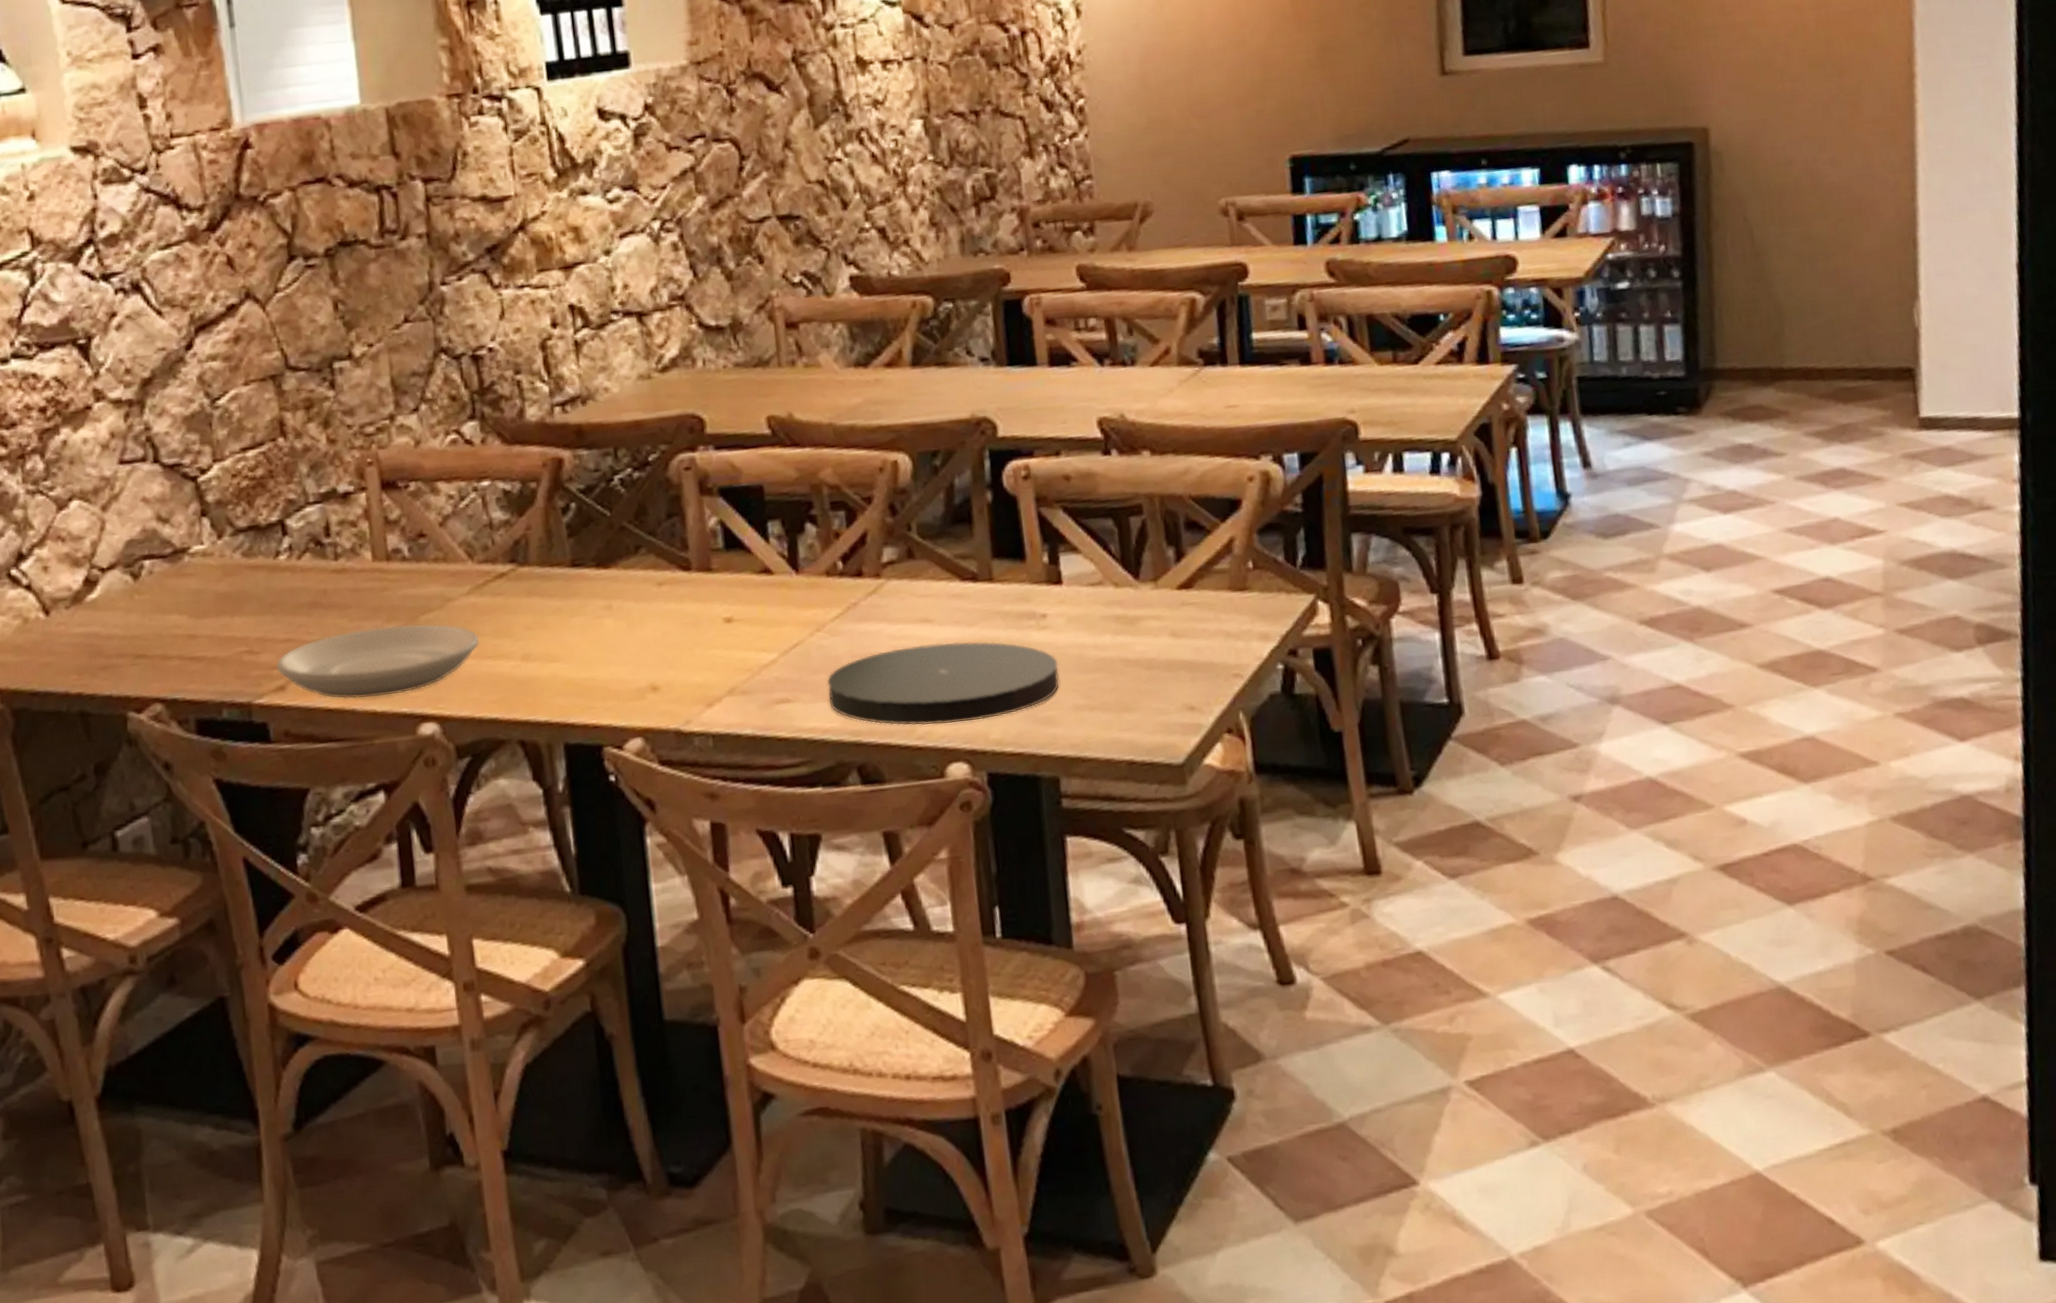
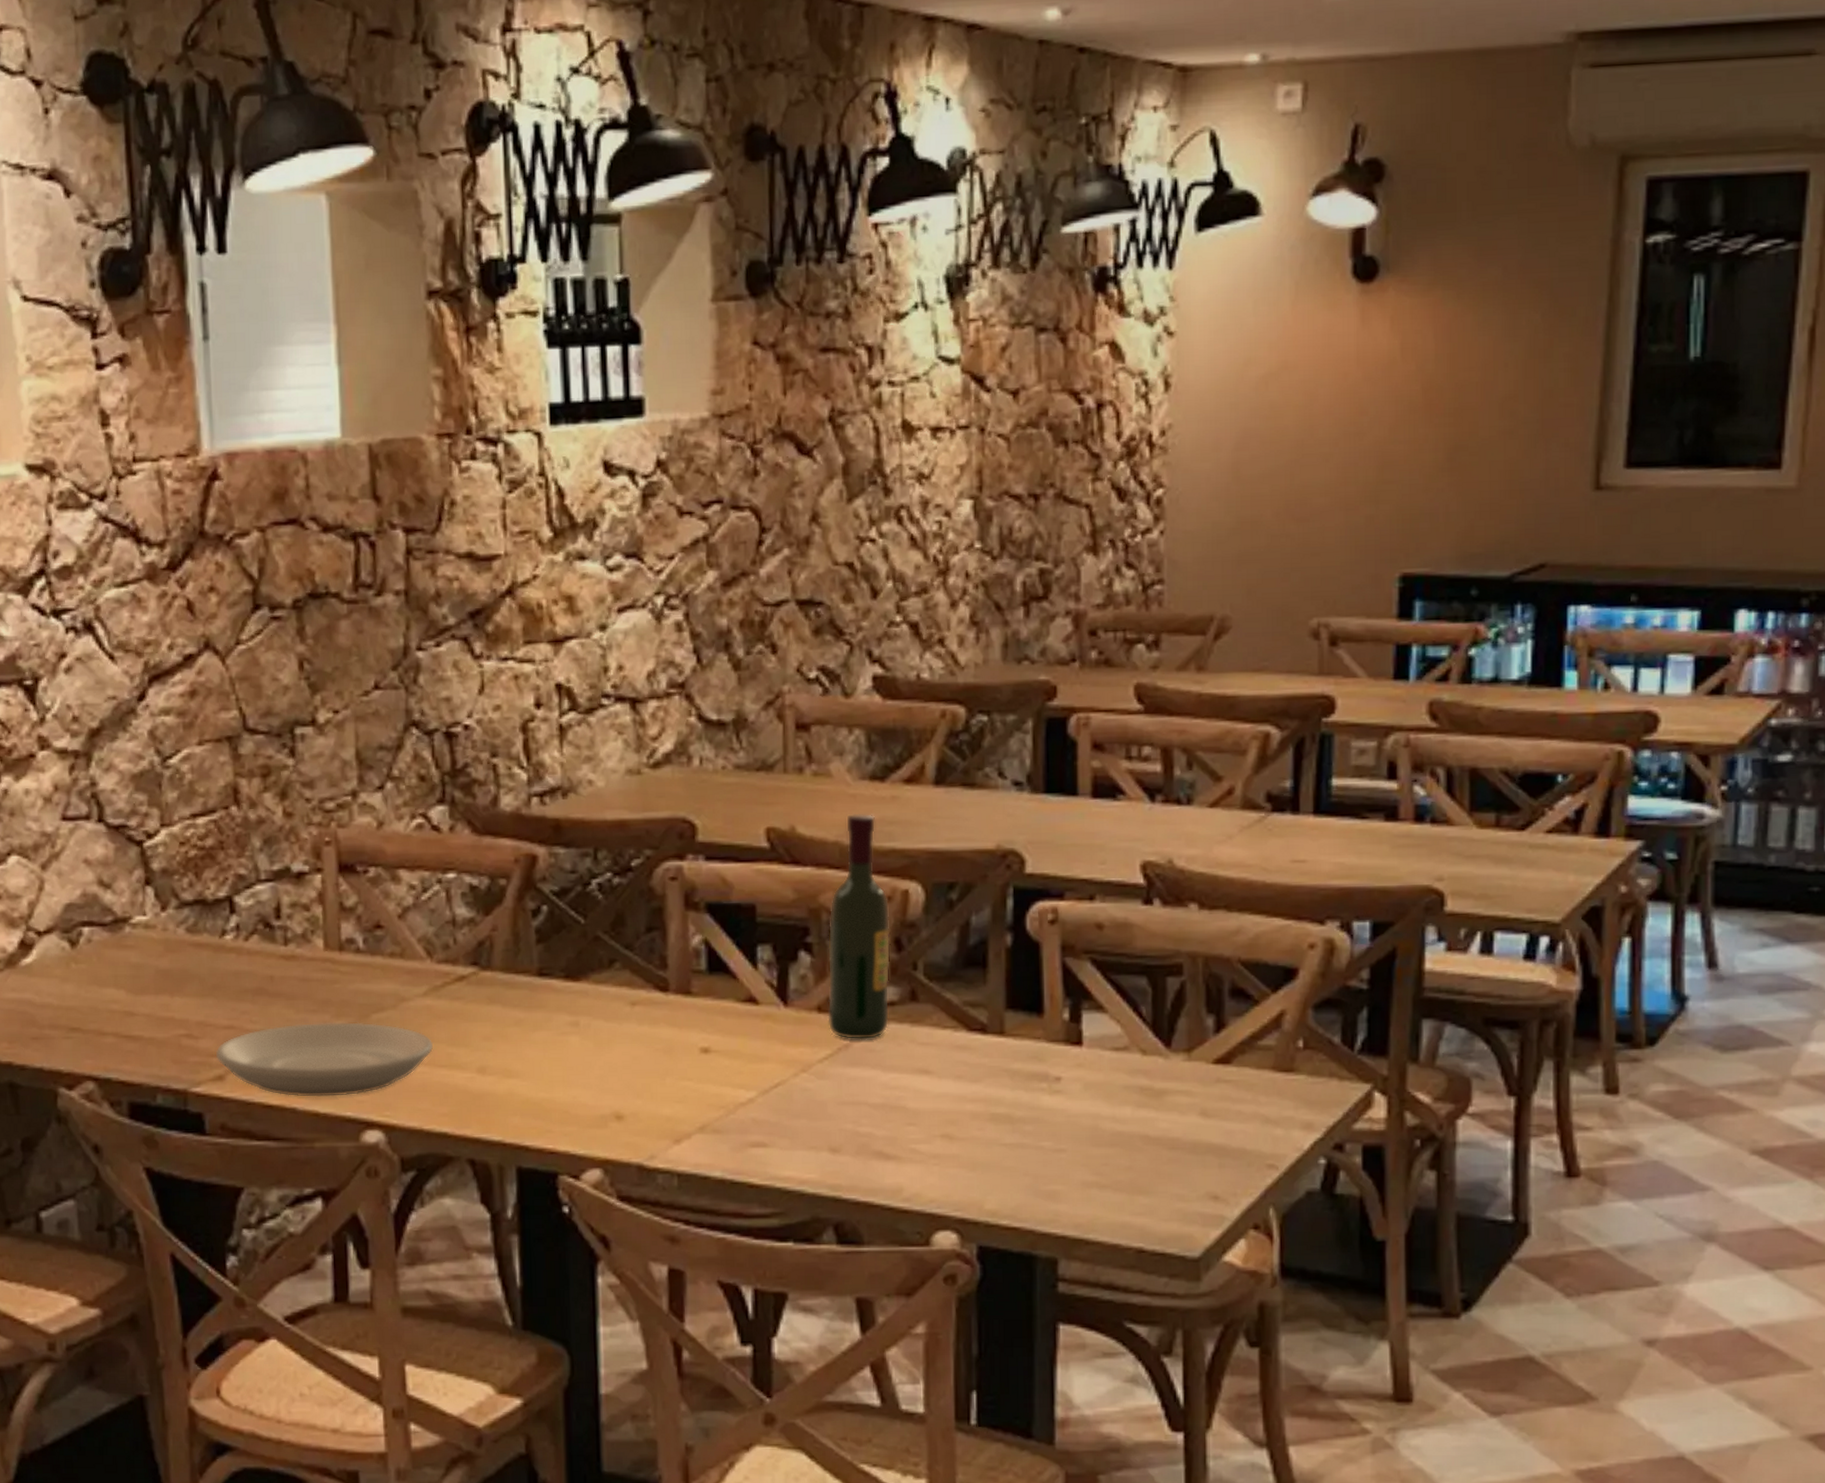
plate: present [826,641,1060,726] -> none [808,1098,1070,1188]
wine bottle: none [829,396,891,599] -> present [827,813,891,1040]

